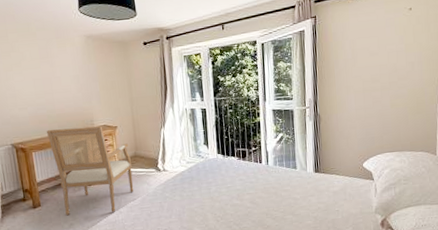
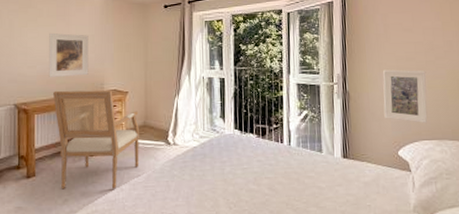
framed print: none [35,75,78,117] -> present [49,32,89,77]
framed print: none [350,91,390,138] -> present [383,69,428,123]

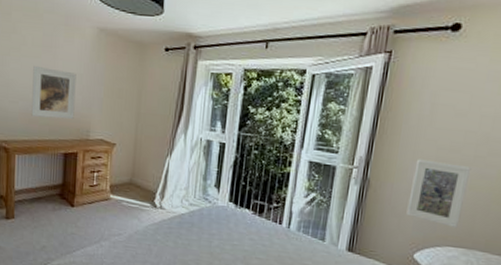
chair: present [53,90,139,190] -> none [35,131,126,244]

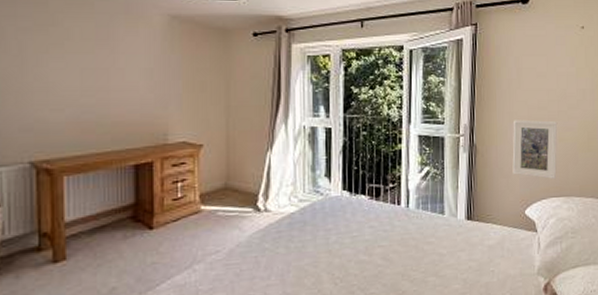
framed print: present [31,65,77,120] -> none [84,63,145,125]

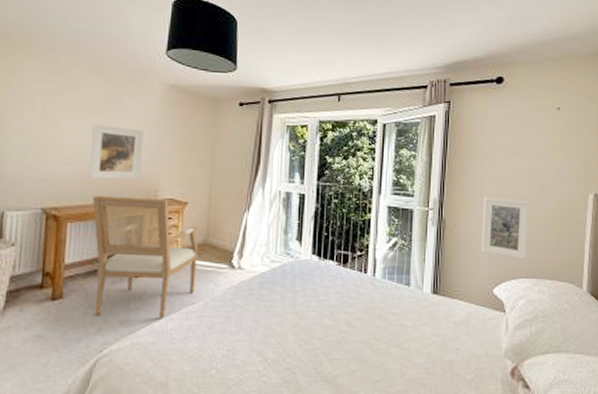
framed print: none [84,63,145,125] -> present [89,124,143,180]
chair: none [92,142,219,275] -> present [93,195,199,318]

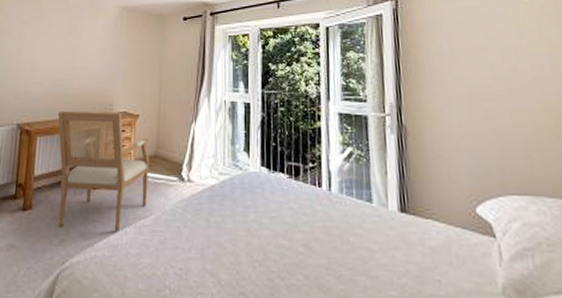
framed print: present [89,124,143,180] -> none [55,46,100,95]
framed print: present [481,197,530,259] -> none [450,99,515,171]

